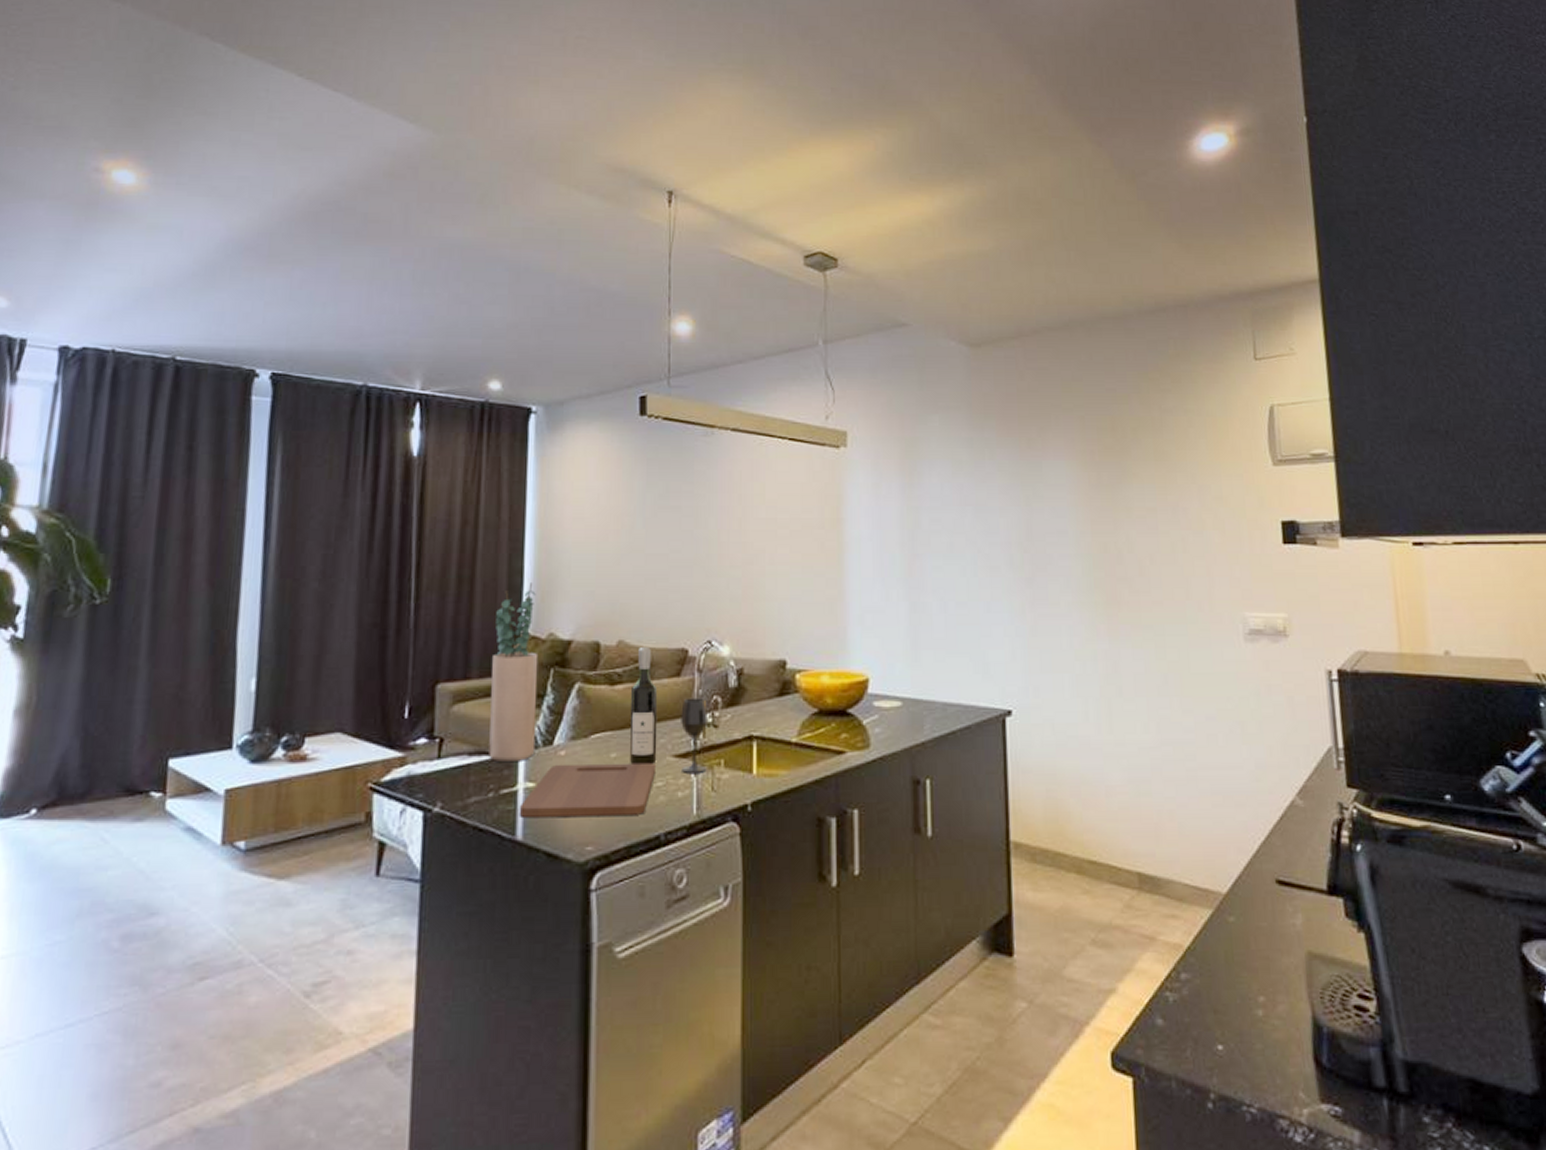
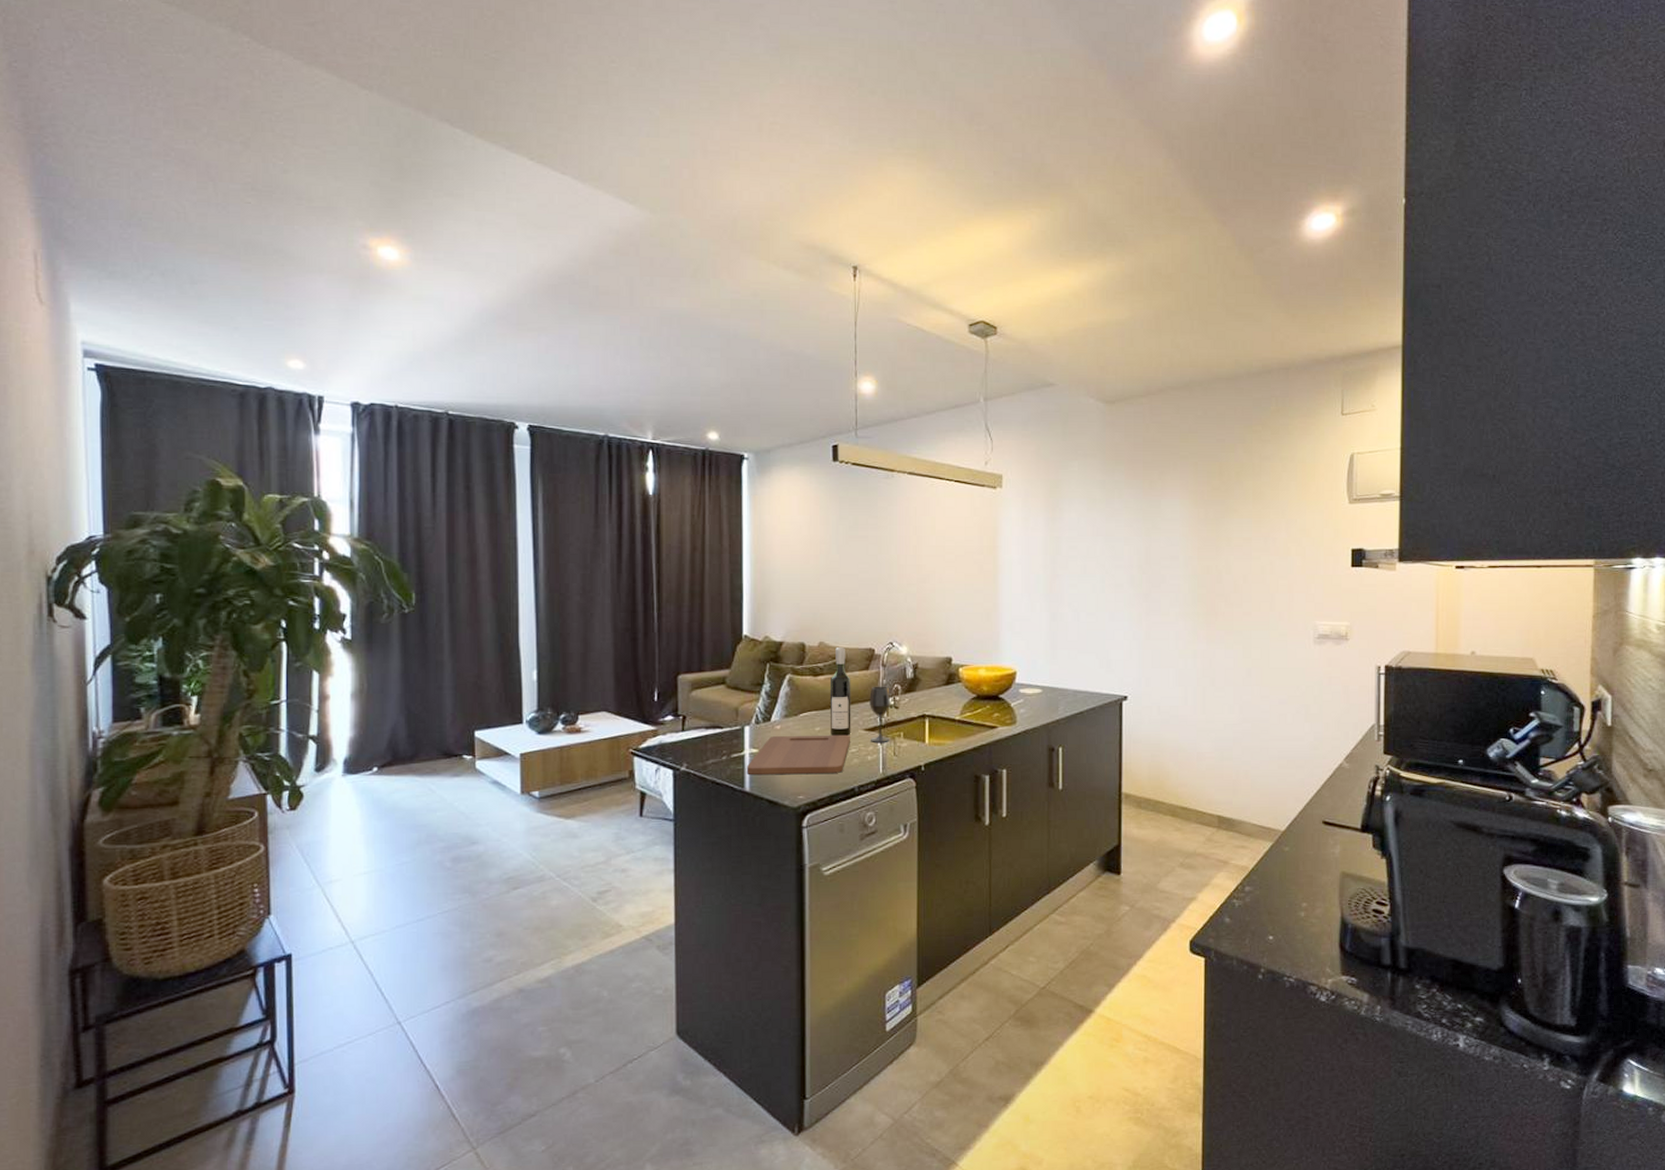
vase: present [489,583,539,763] -> none [720,597,757,735]

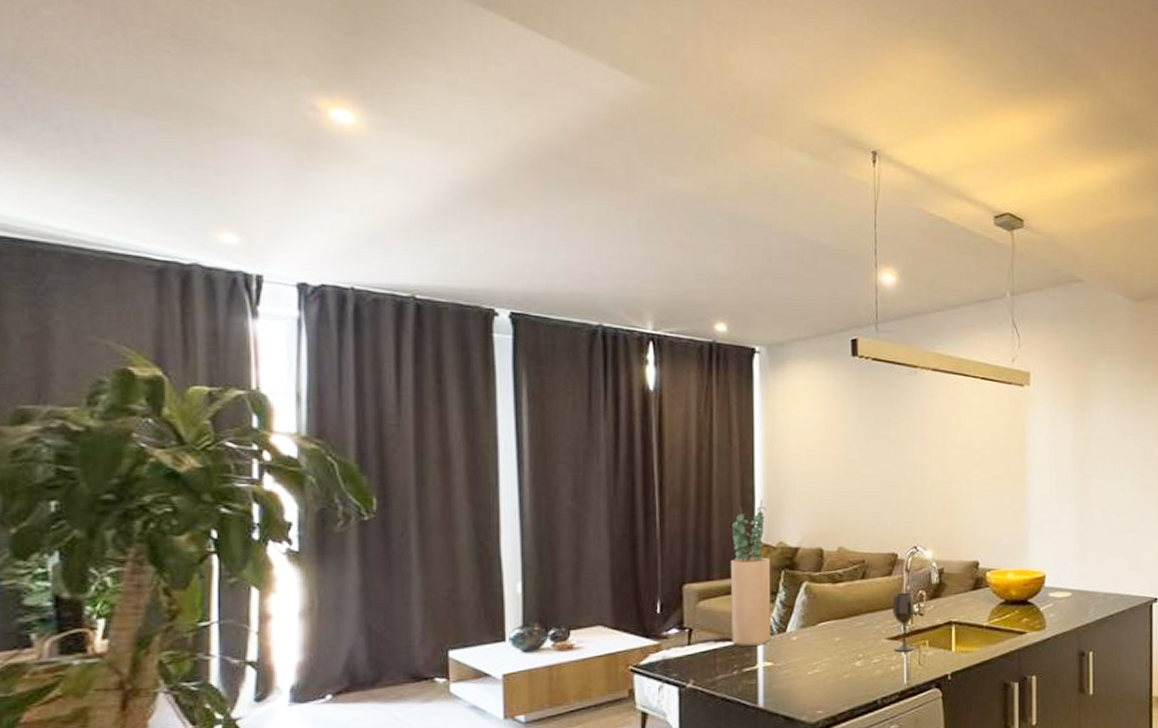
vase: none [720,597,757,735] -> present [730,500,771,647]
cutting board: present [746,734,850,774] -> none [760,644,872,690]
bottle: present [829,648,851,736] -> none [850,553,873,646]

